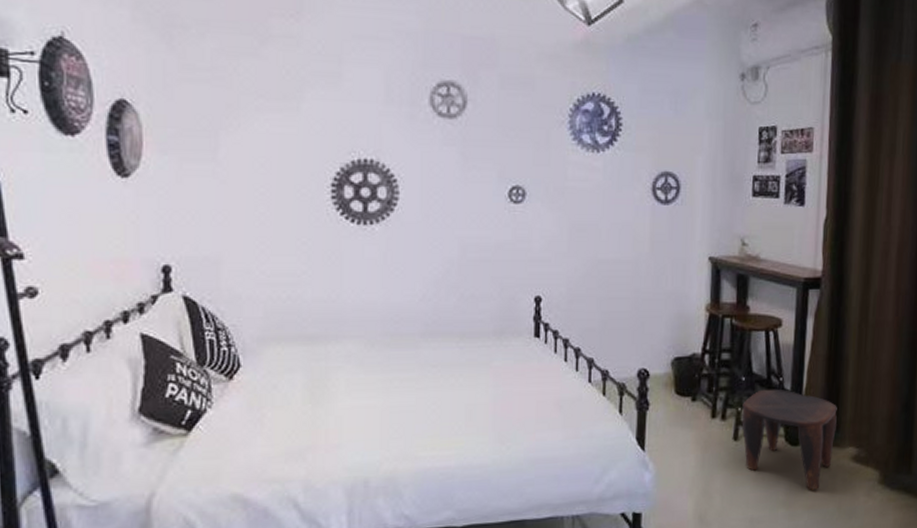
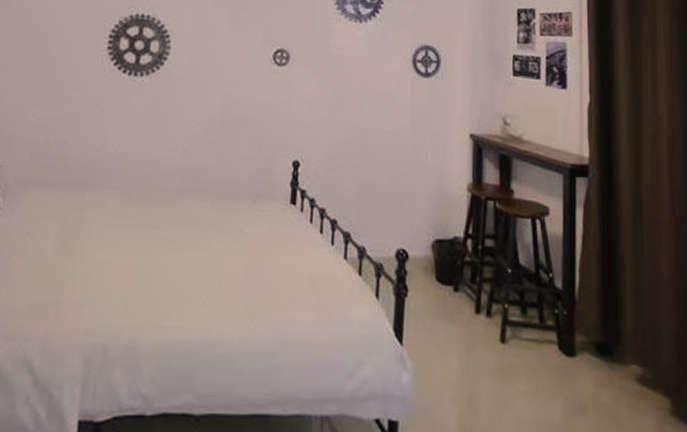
stool: present [741,389,837,490] -> none [509,285,616,415]

